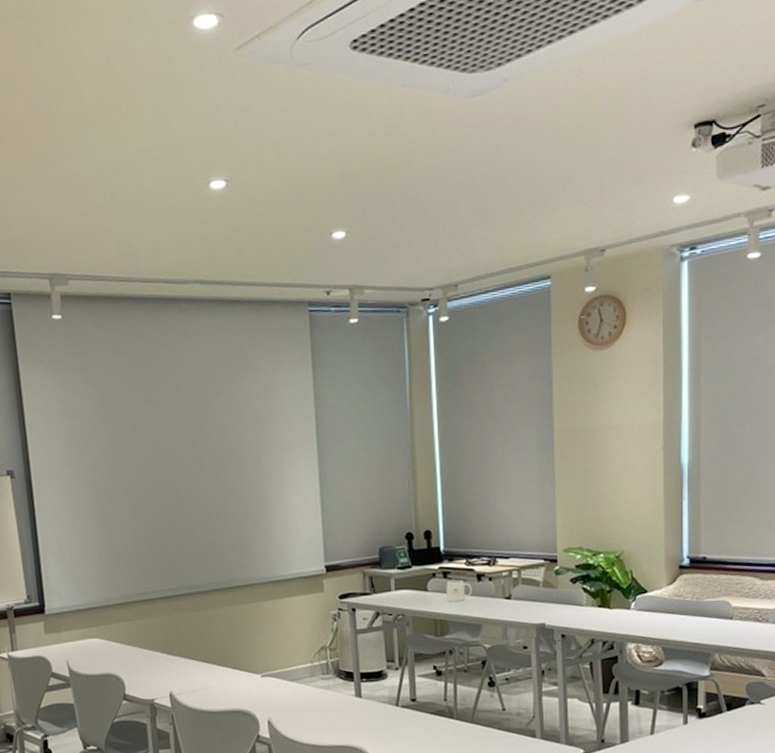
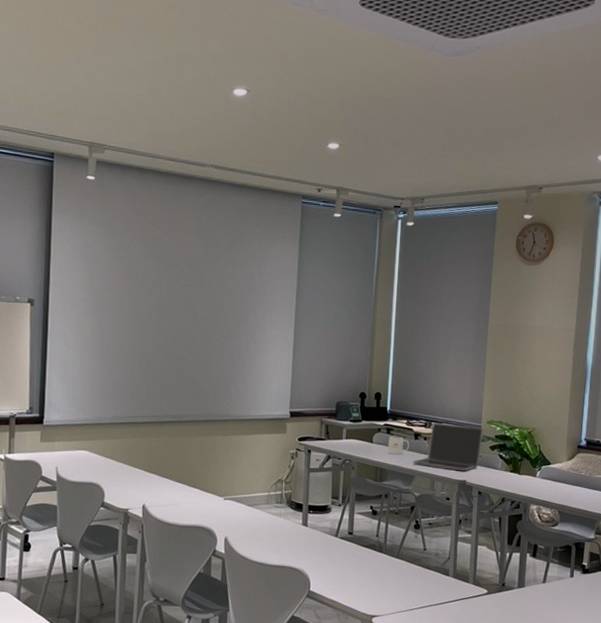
laptop: none [478,557,561,613] -> present [413,422,484,471]

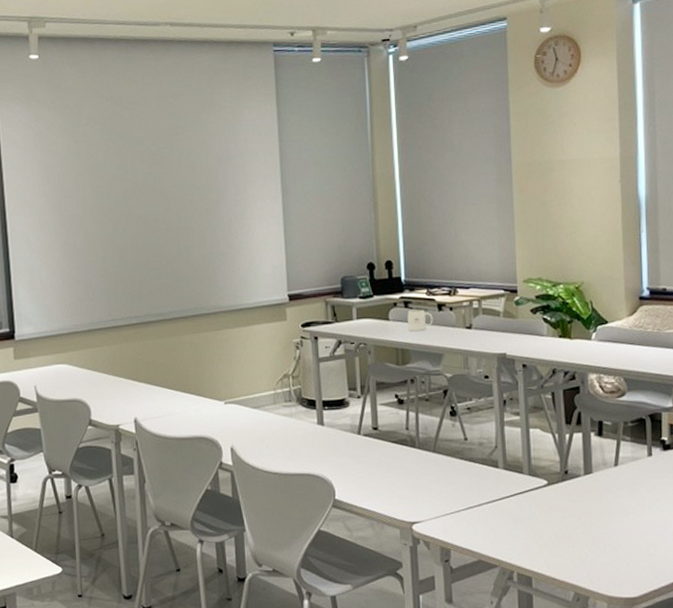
laptop: present [413,422,484,471] -> none [439,287,521,343]

